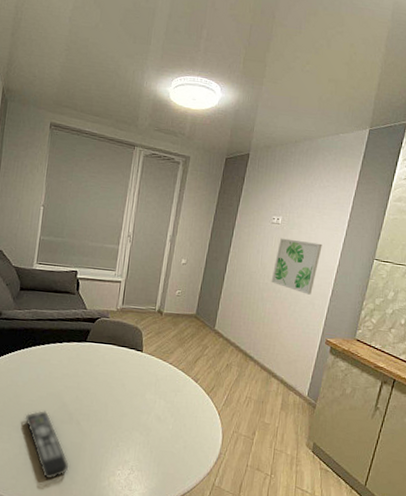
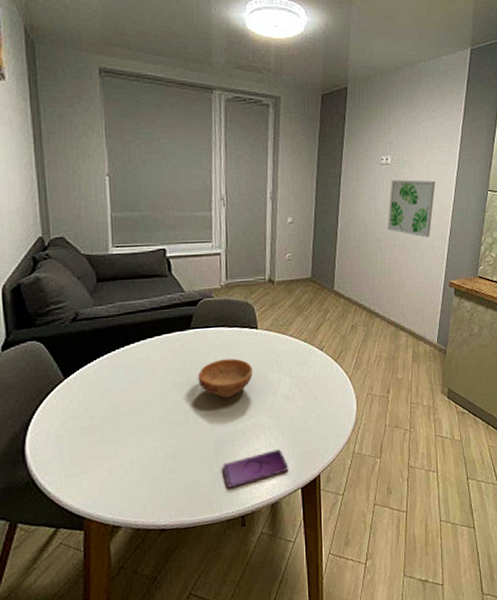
remote control: present [24,410,69,480] -> none [130,416,193,490]
bowl: none [86,373,133,409] -> present [198,358,253,398]
smartphone: none [93,465,152,491] -> present [222,449,289,488]

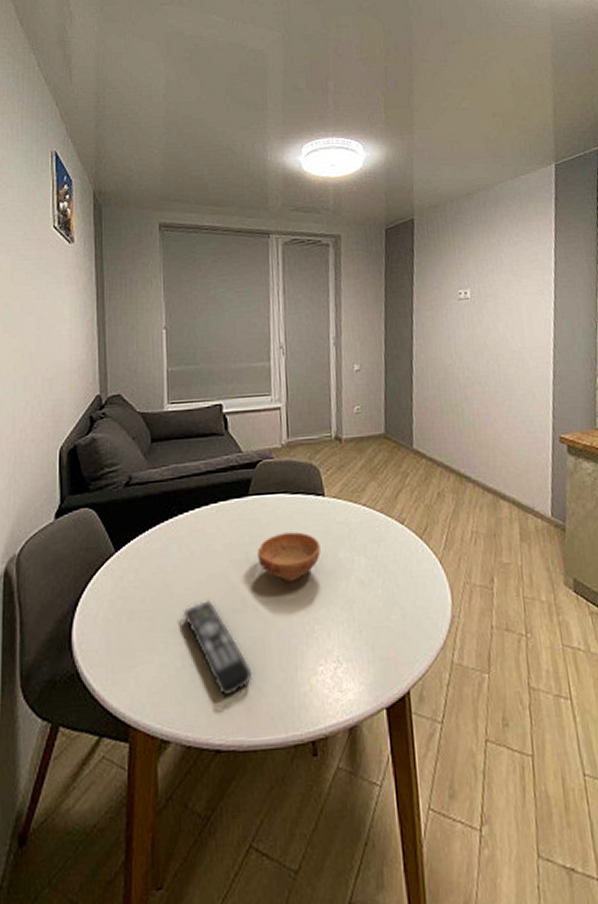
remote control: none [130,416,193,490] -> present [182,600,253,697]
smartphone: present [222,449,289,488] -> none [287,652,370,700]
wall art: present [387,179,436,238] -> none [472,314,529,382]

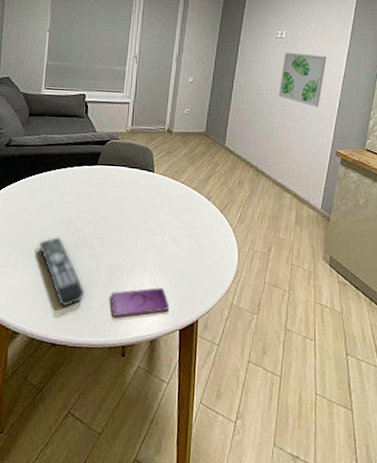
bowl: present [257,532,321,582] -> none [98,195,146,231]
smartphone: none [287,652,370,700] -> present [110,287,170,316]
wall art: none [472,314,529,382] -> present [278,52,327,107]

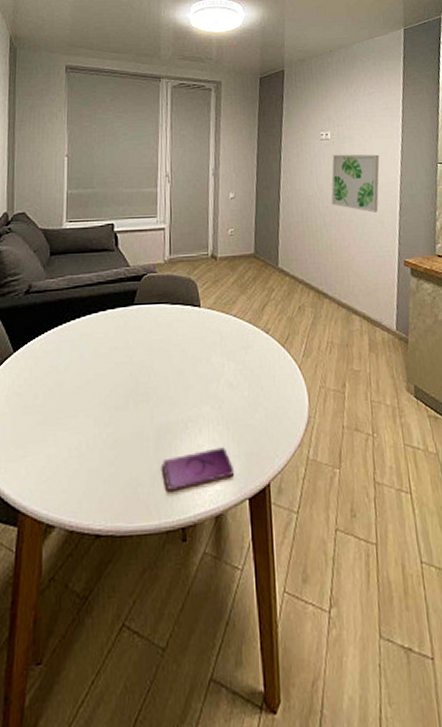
remote control: present [38,237,85,307] -> none [71,398,132,486]

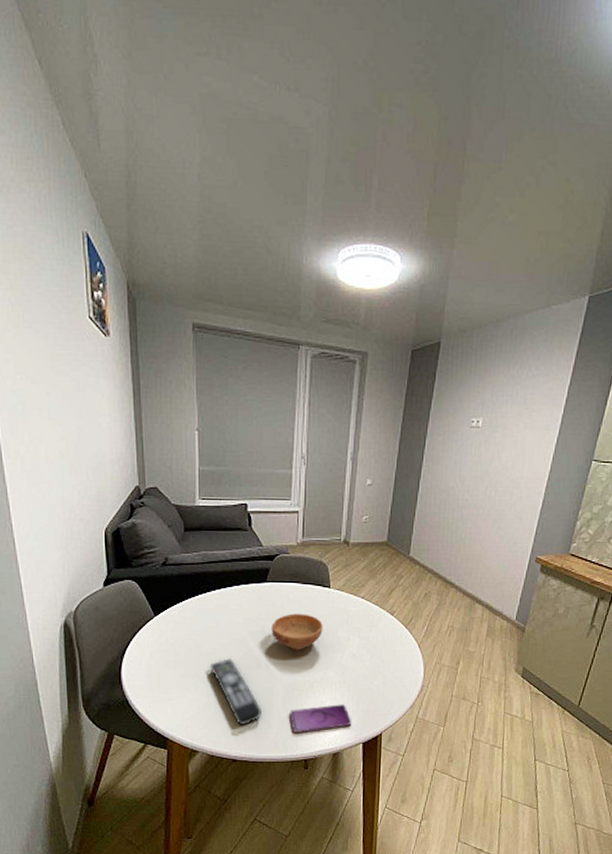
remote control: none [71,398,132,486] -> present [209,658,263,726]
bowl: none [140,338,195,383] -> present [271,613,323,650]
wall art: present [331,154,380,213] -> none [471,444,531,508]

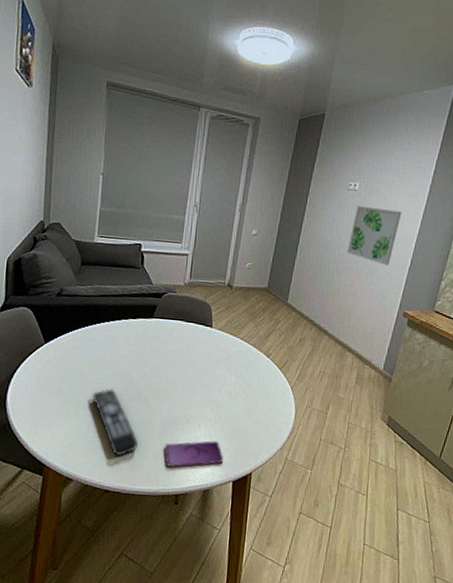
bowl: present [271,613,323,650] -> none [154,349,203,386]
wall art: none [471,444,531,508] -> present [346,205,402,266]

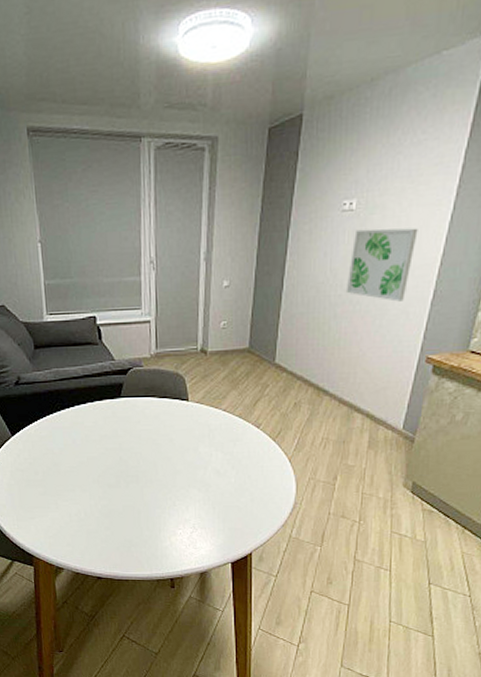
remote control: present [91,388,139,457] -> none [68,477,125,544]
smartphone: present [164,441,224,467] -> none [152,522,219,551]

